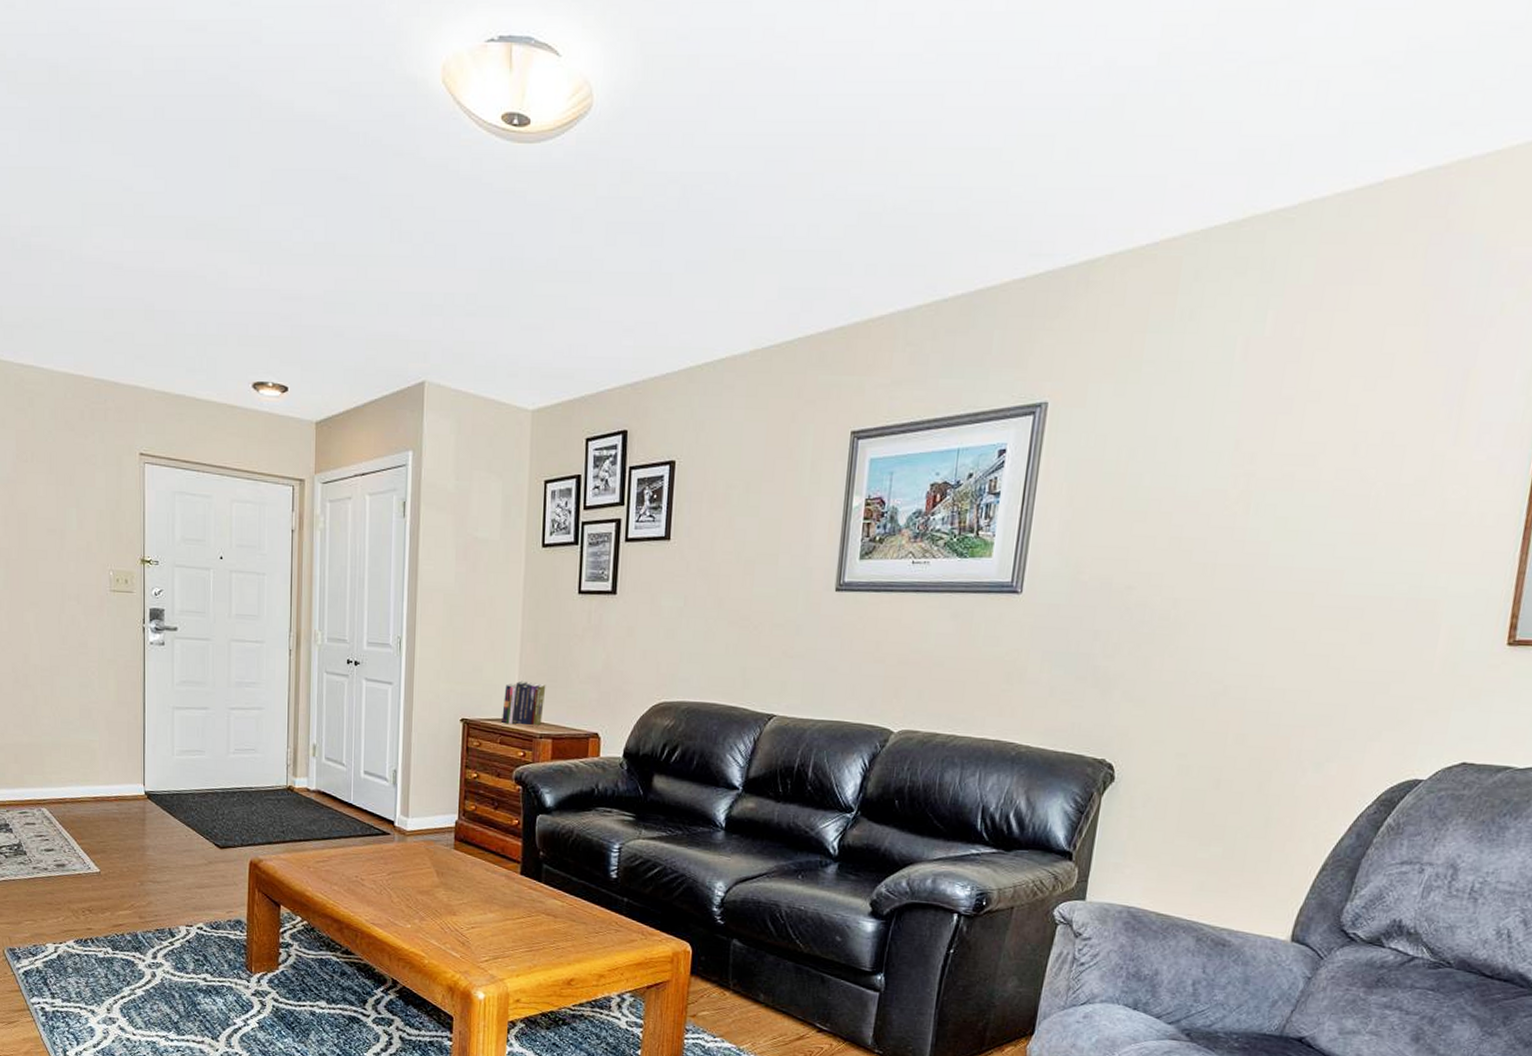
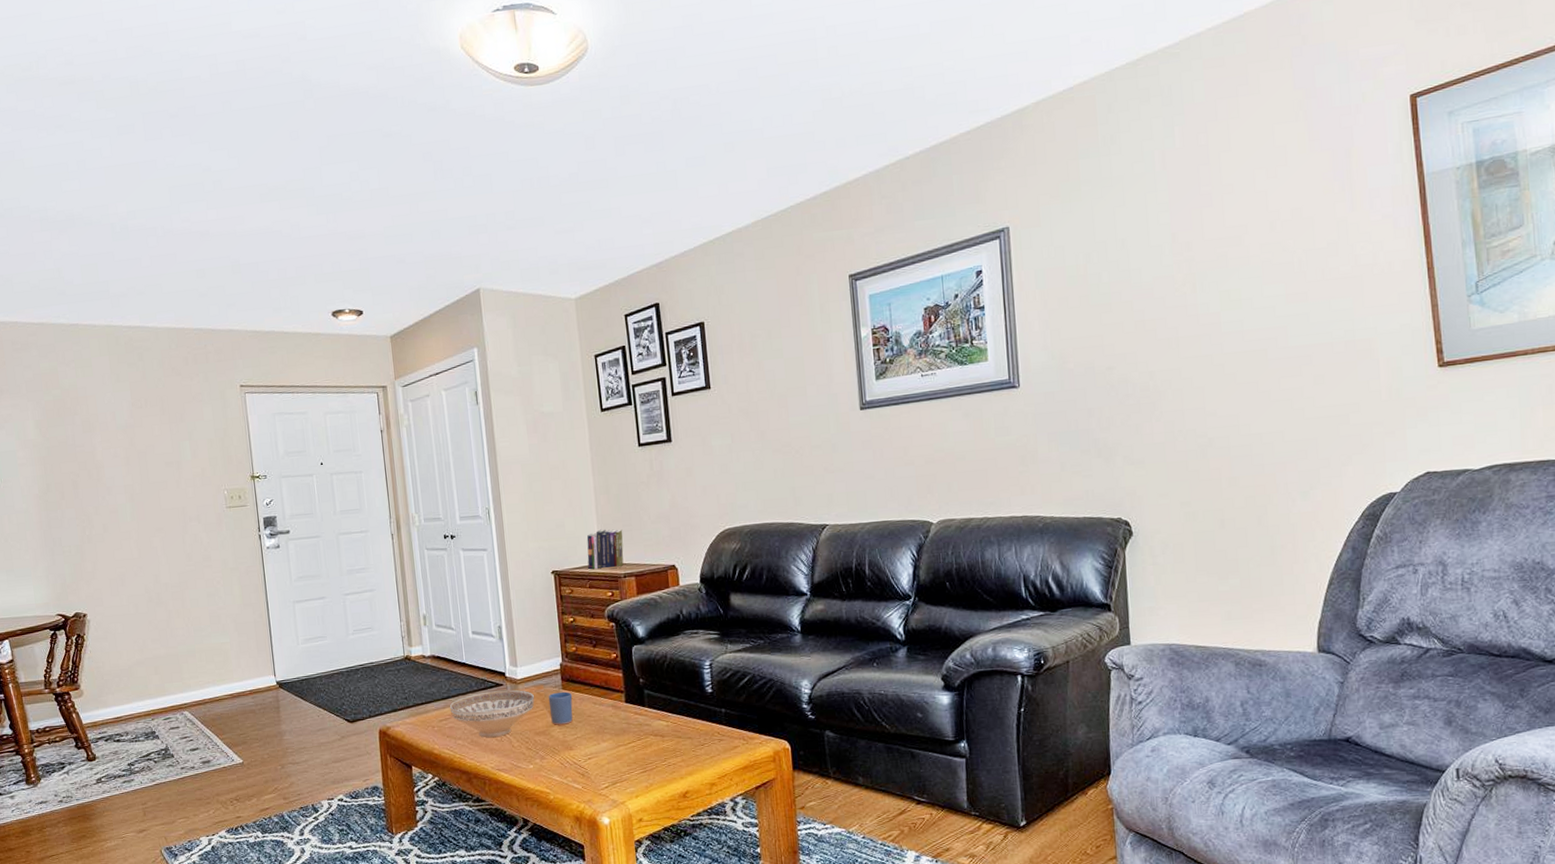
decorative bowl: none [329,838,422,890] -> present [449,689,535,738]
mug: none [437,851,464,888] -> present [548,691,573,725]

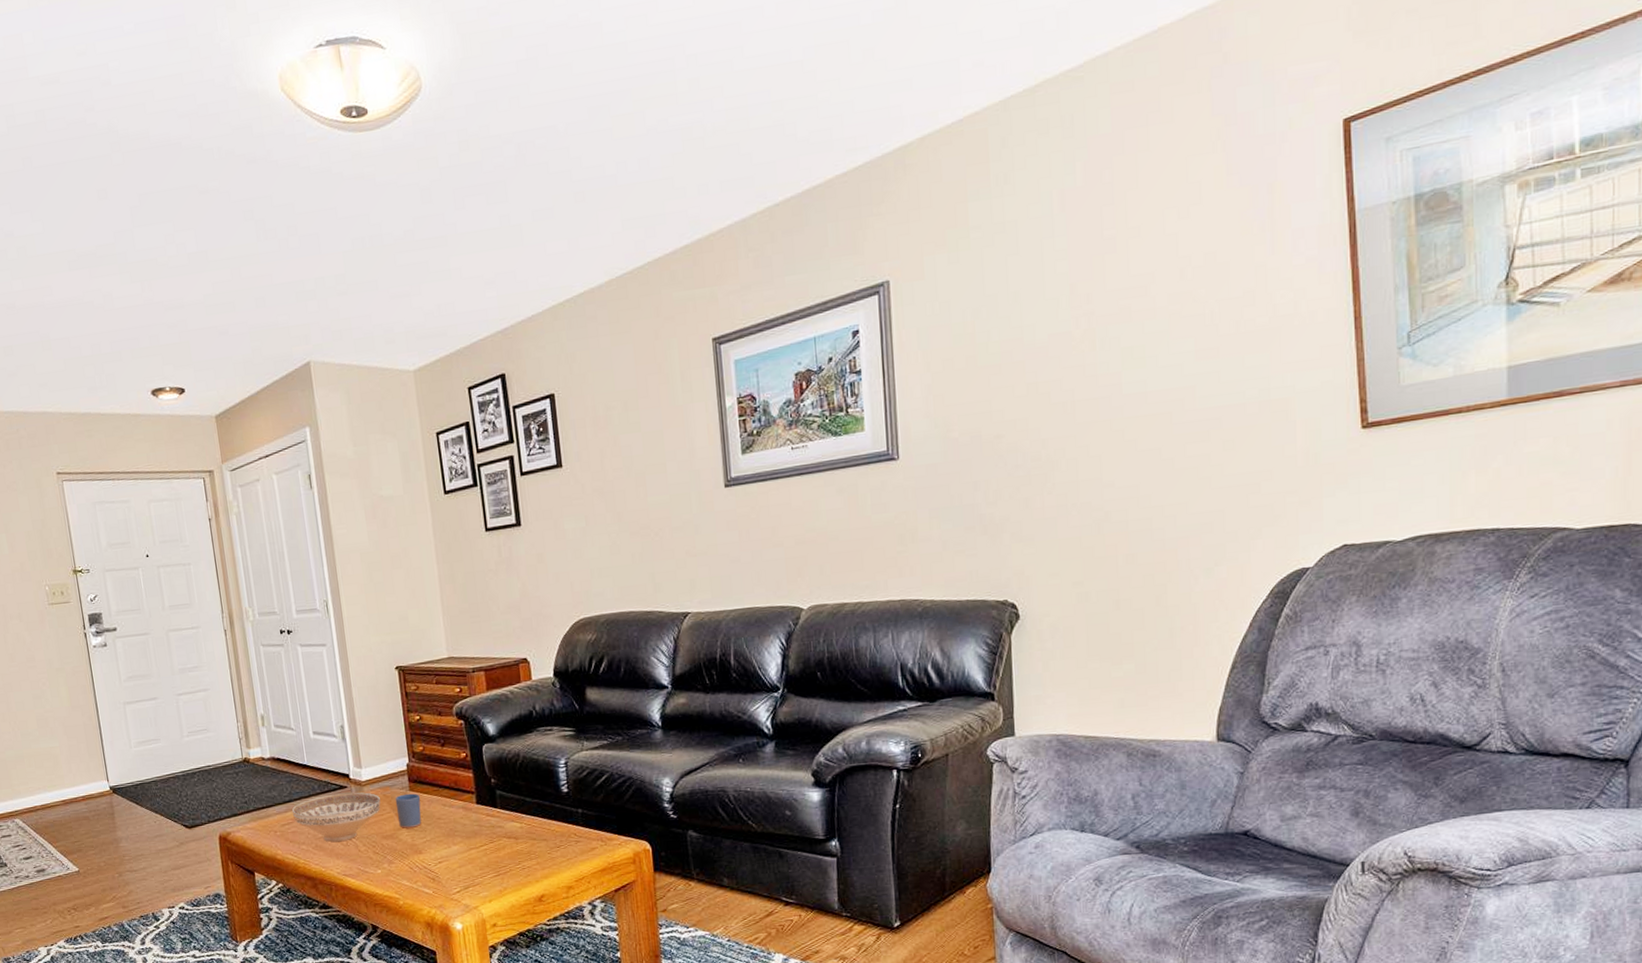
books: present [586,529,624,570] -> none [432,621,472,665]

